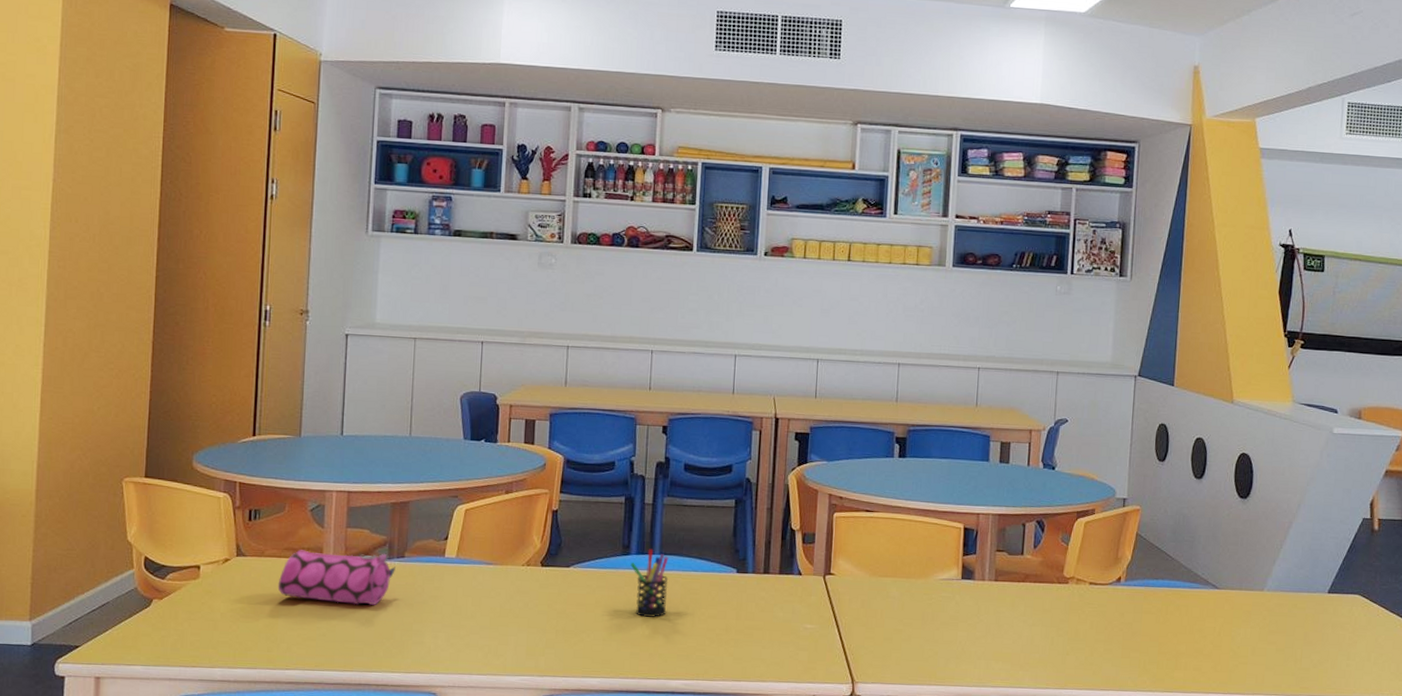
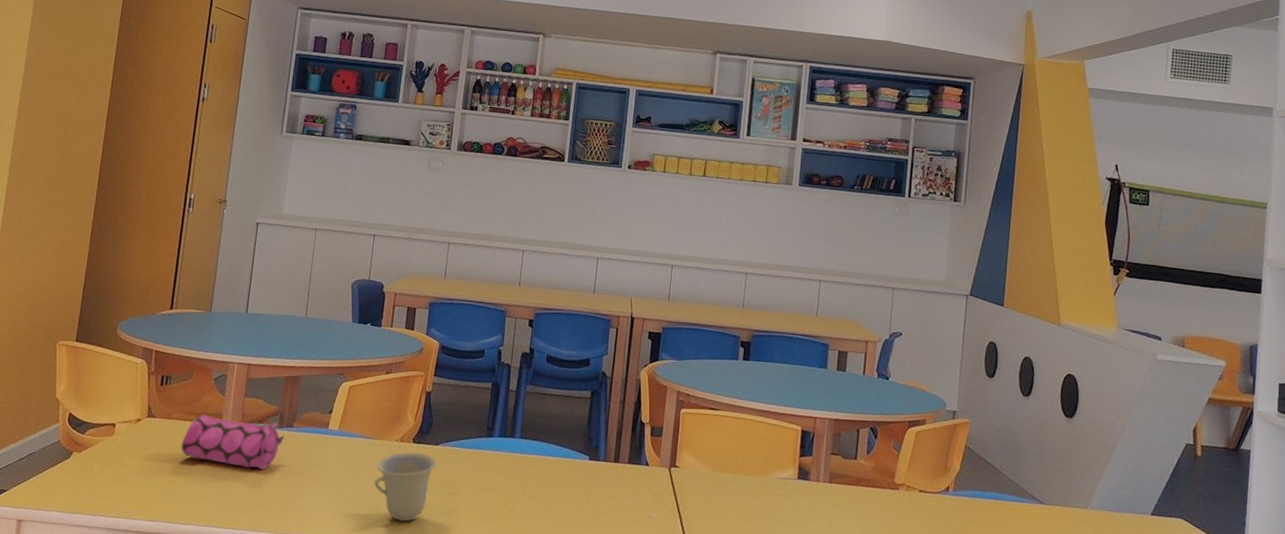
cup: none [501,575,569,651] -> present [374,451,437,522]
pen holder: present [630,549,669,618] -> none [493,432,528,497]

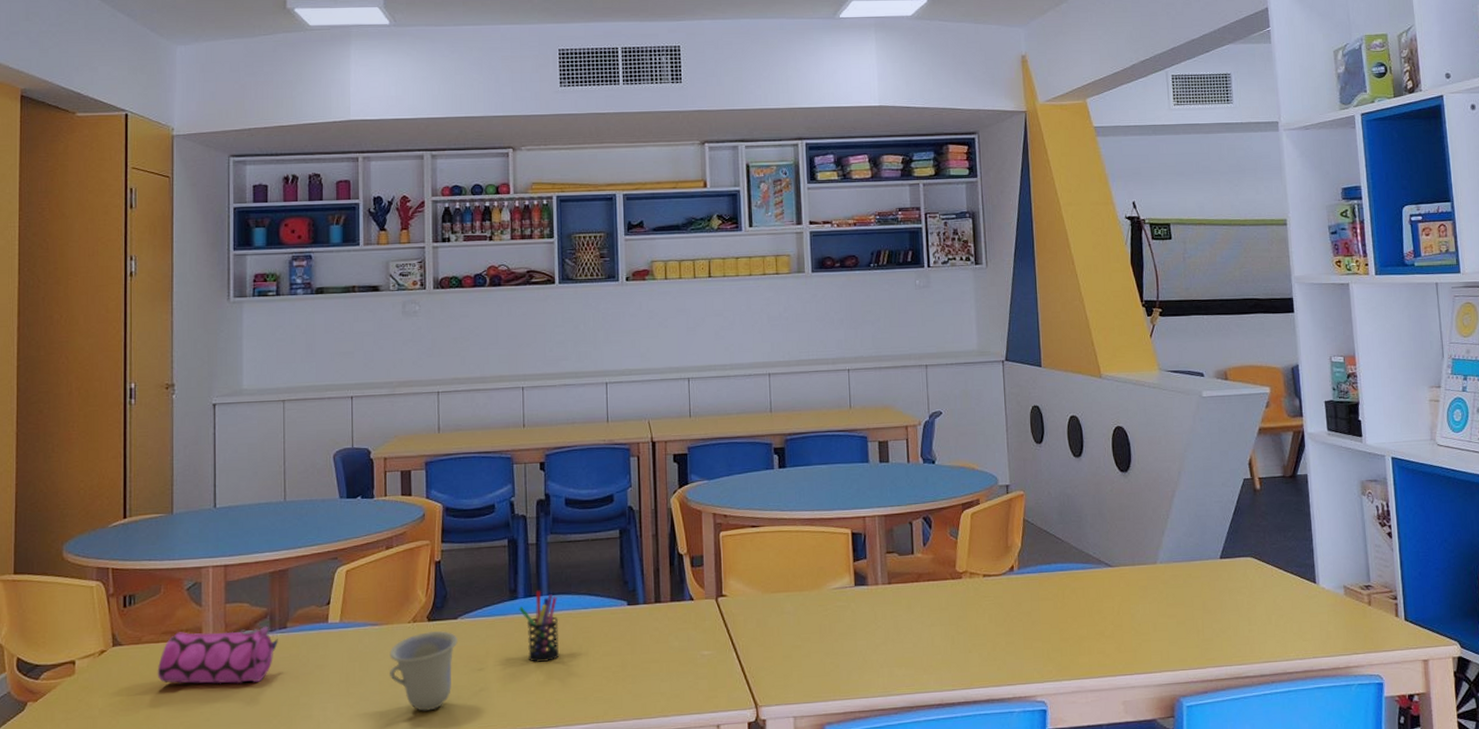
pen holder: none [493,432,528,497] -> present [519,590,560,663]

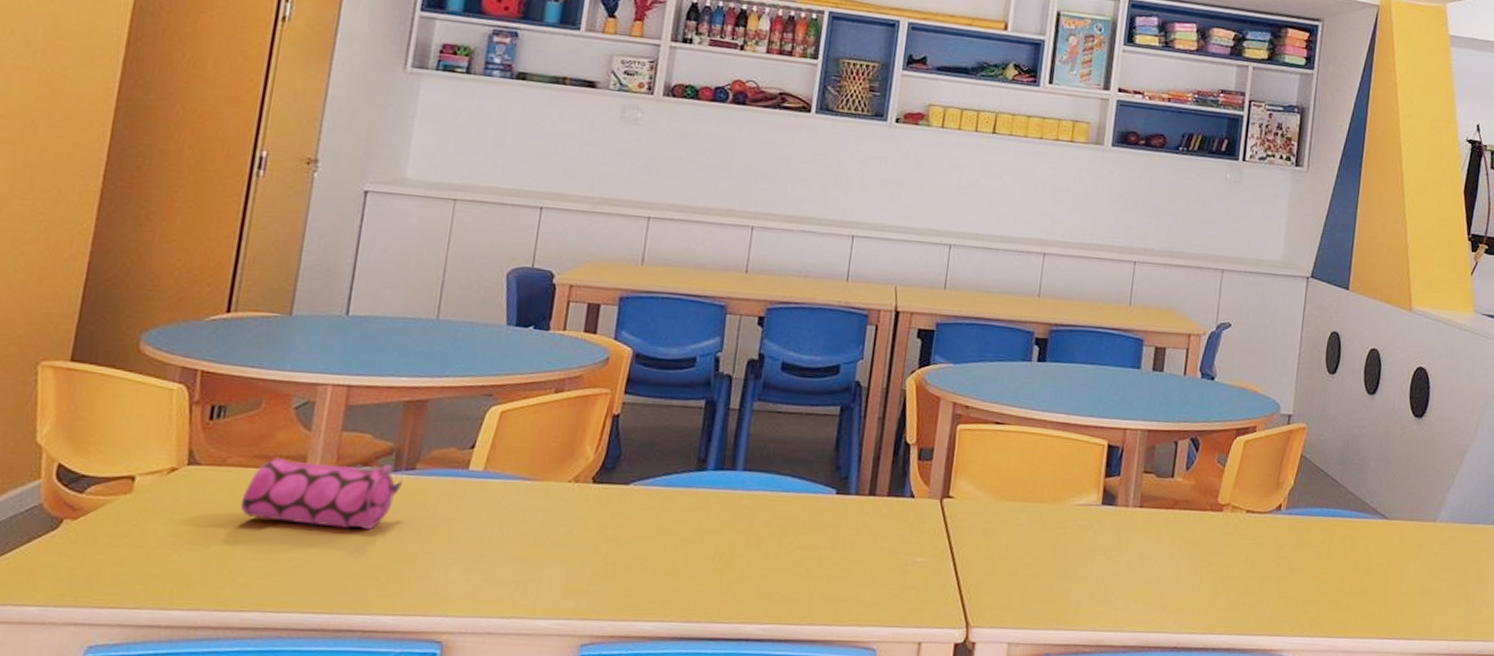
cup: present [389,631,458,711] -> none [535,494,626,588]
pen holder: present [519,590,560,663] -> none [706,463,754,548]

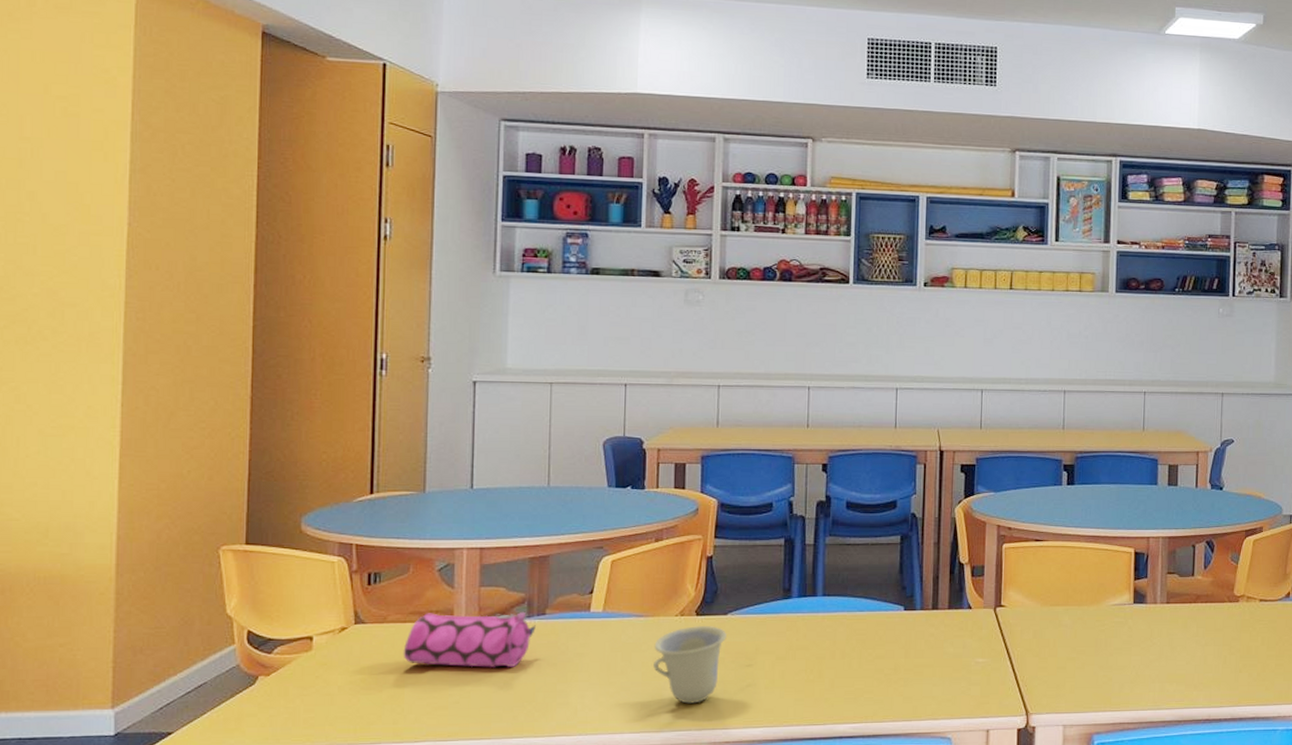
cup: none [535,494,626,588] -> present [653,625,727,704]

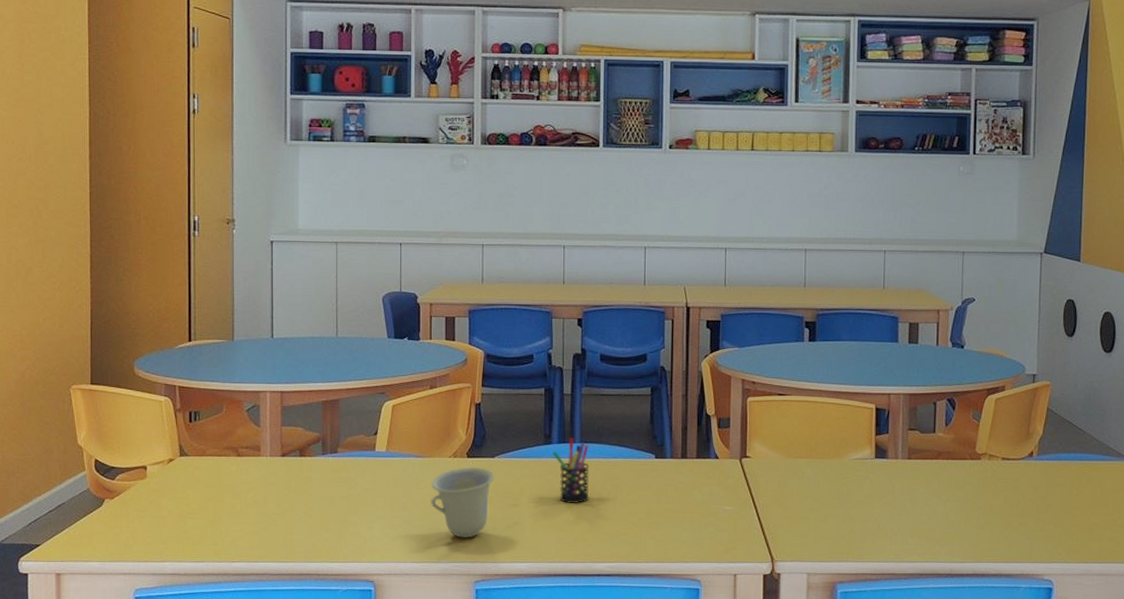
pencil case: present [403,611,536,669] -> none [220,448,329,500]
pen holder: none [792,591,833,662] -> present [553,437,590,504]

